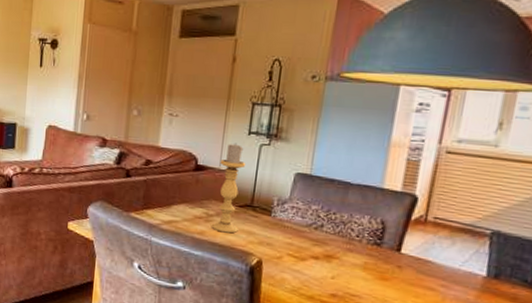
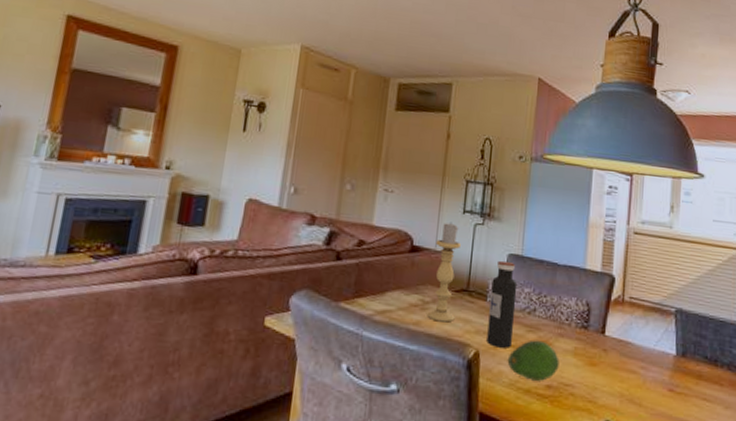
water bottle: none [270,179,305,259] -> present [487,260,518,348]
fruit: none [290,253,347,290] -> present [507,339,559,381]

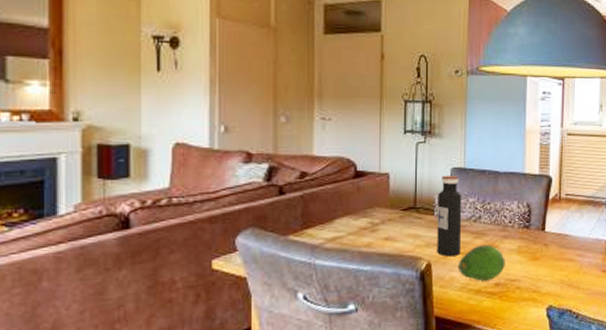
candle holder: present [427,222,462,323] -> none [377,143,405,241]

